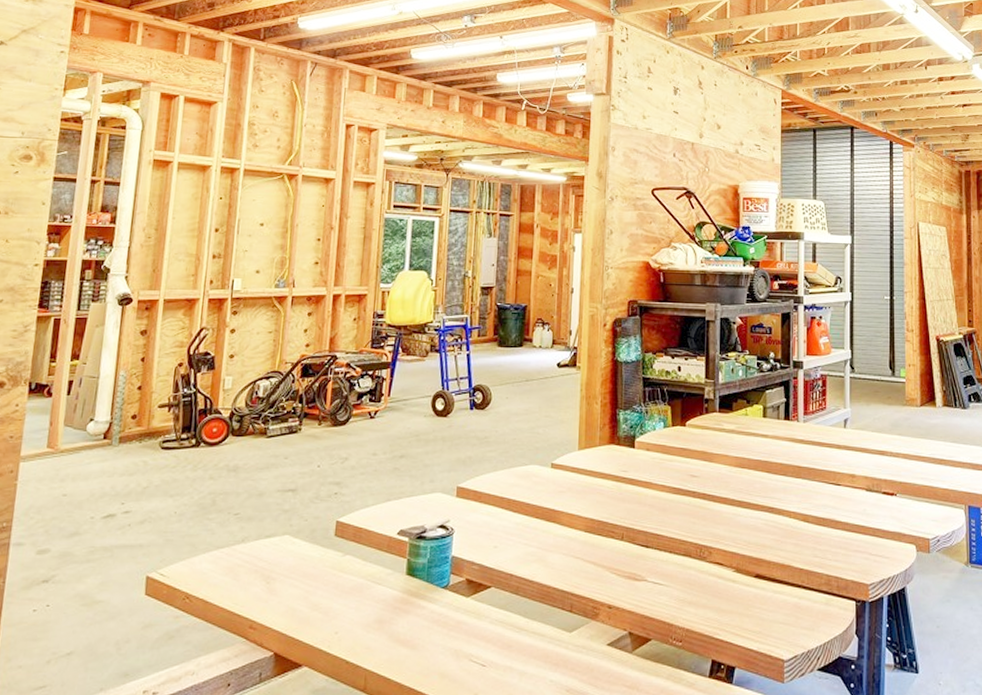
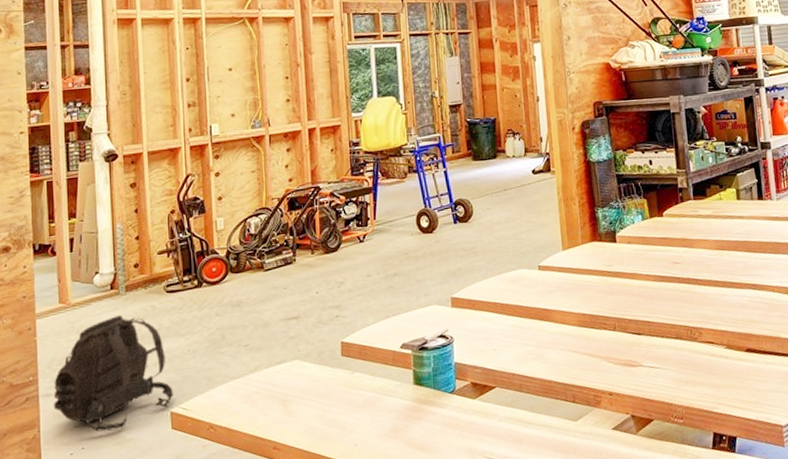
backpack: none [23,468,154,589] -> present [53,315,174,432]

